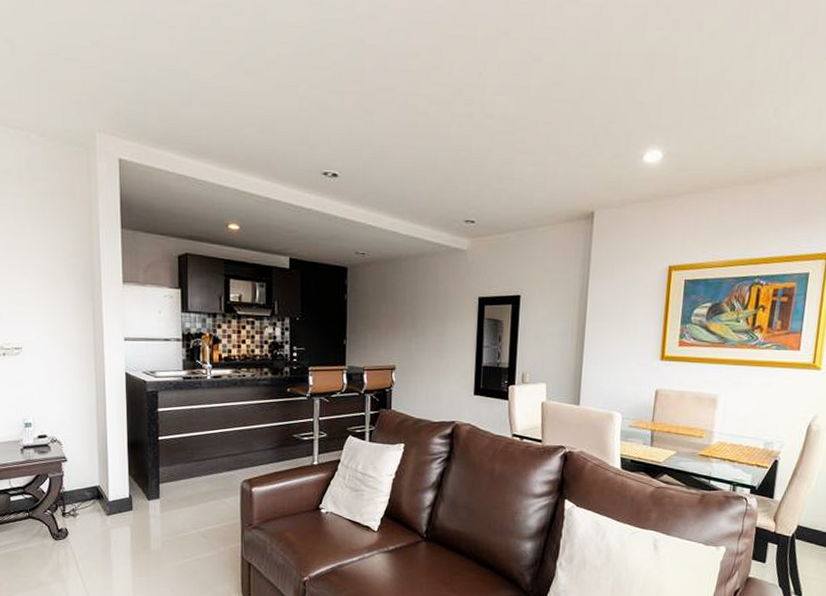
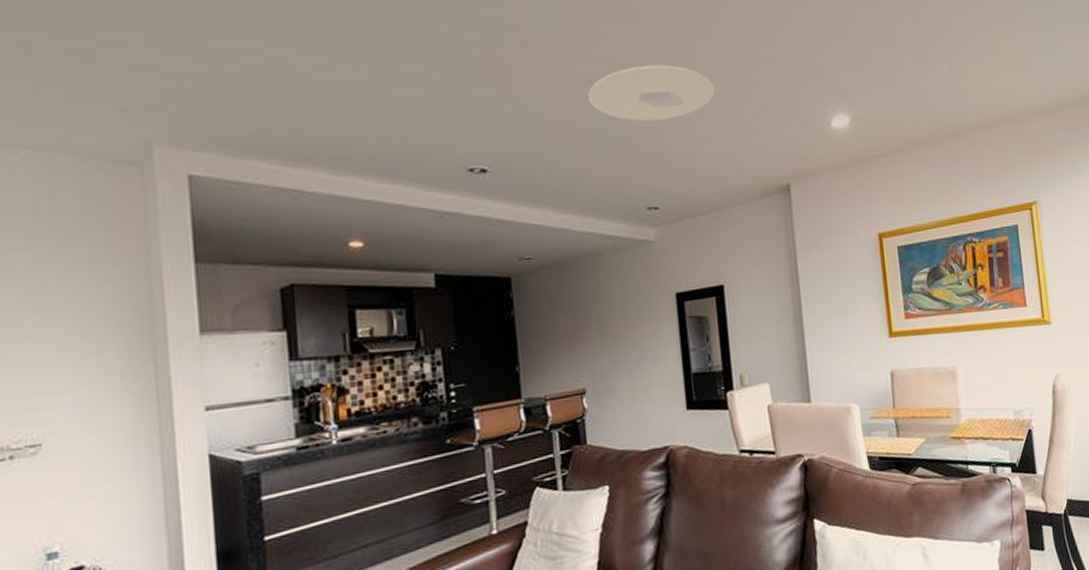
ceiling light: none [428,90,541,143] -> present [588,65,715,121]

